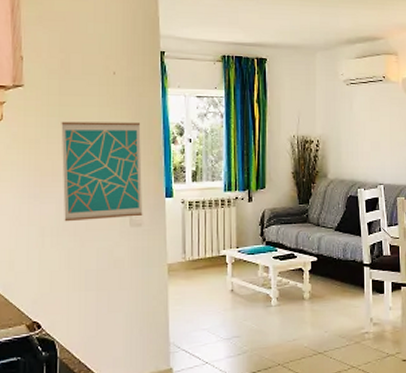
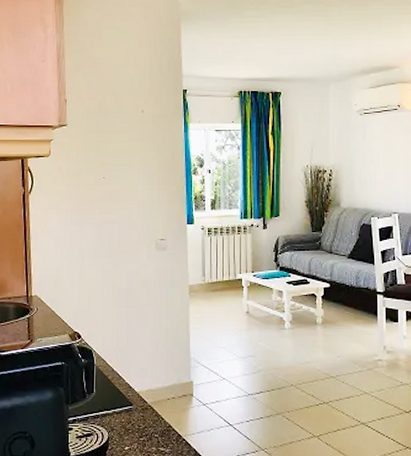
wall art: present [61,121,143,222] -> none [97,155,167,245]

